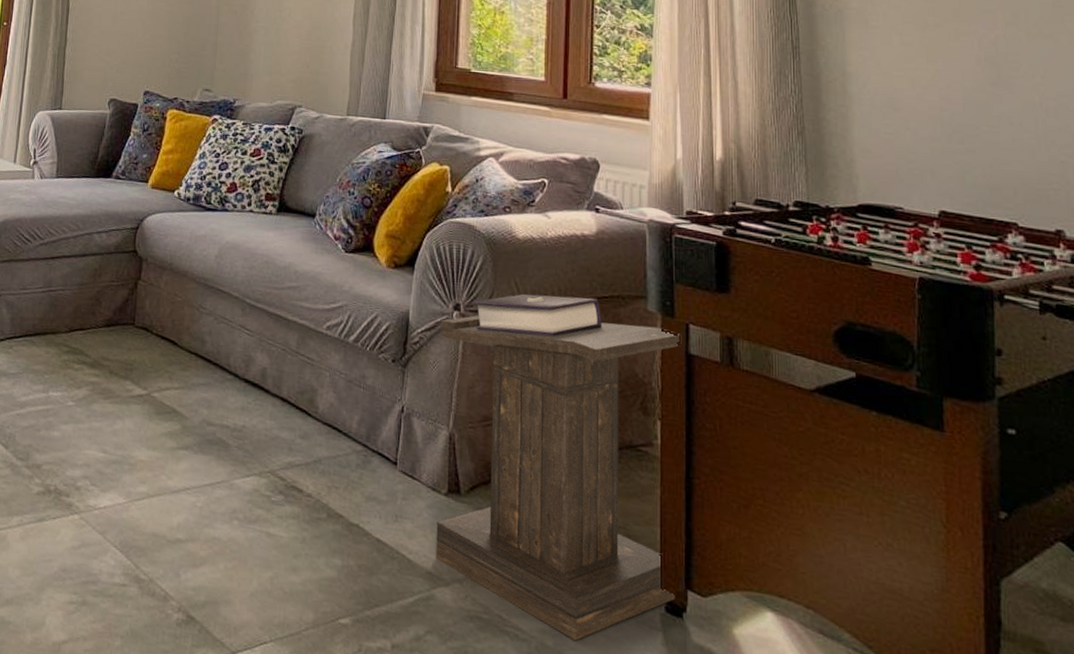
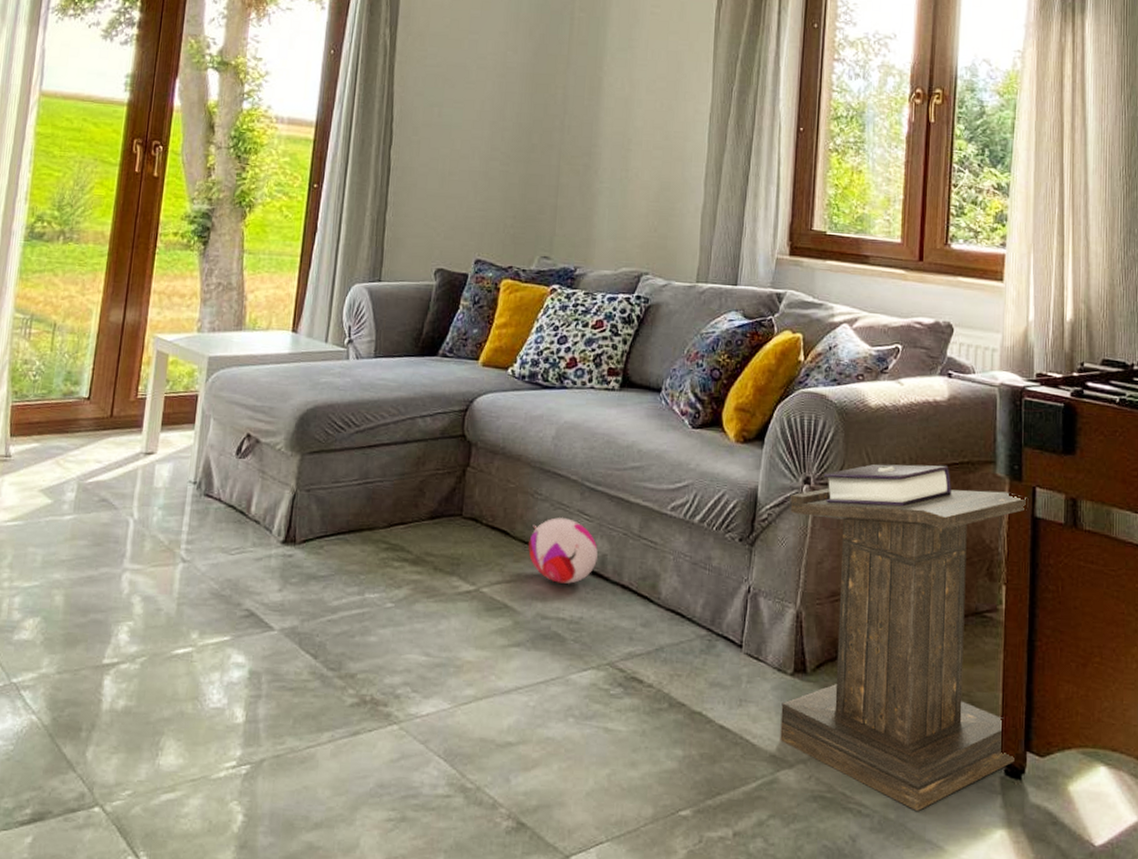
plush toy: none [194,331,258,394] -> present [528,517,598,584]

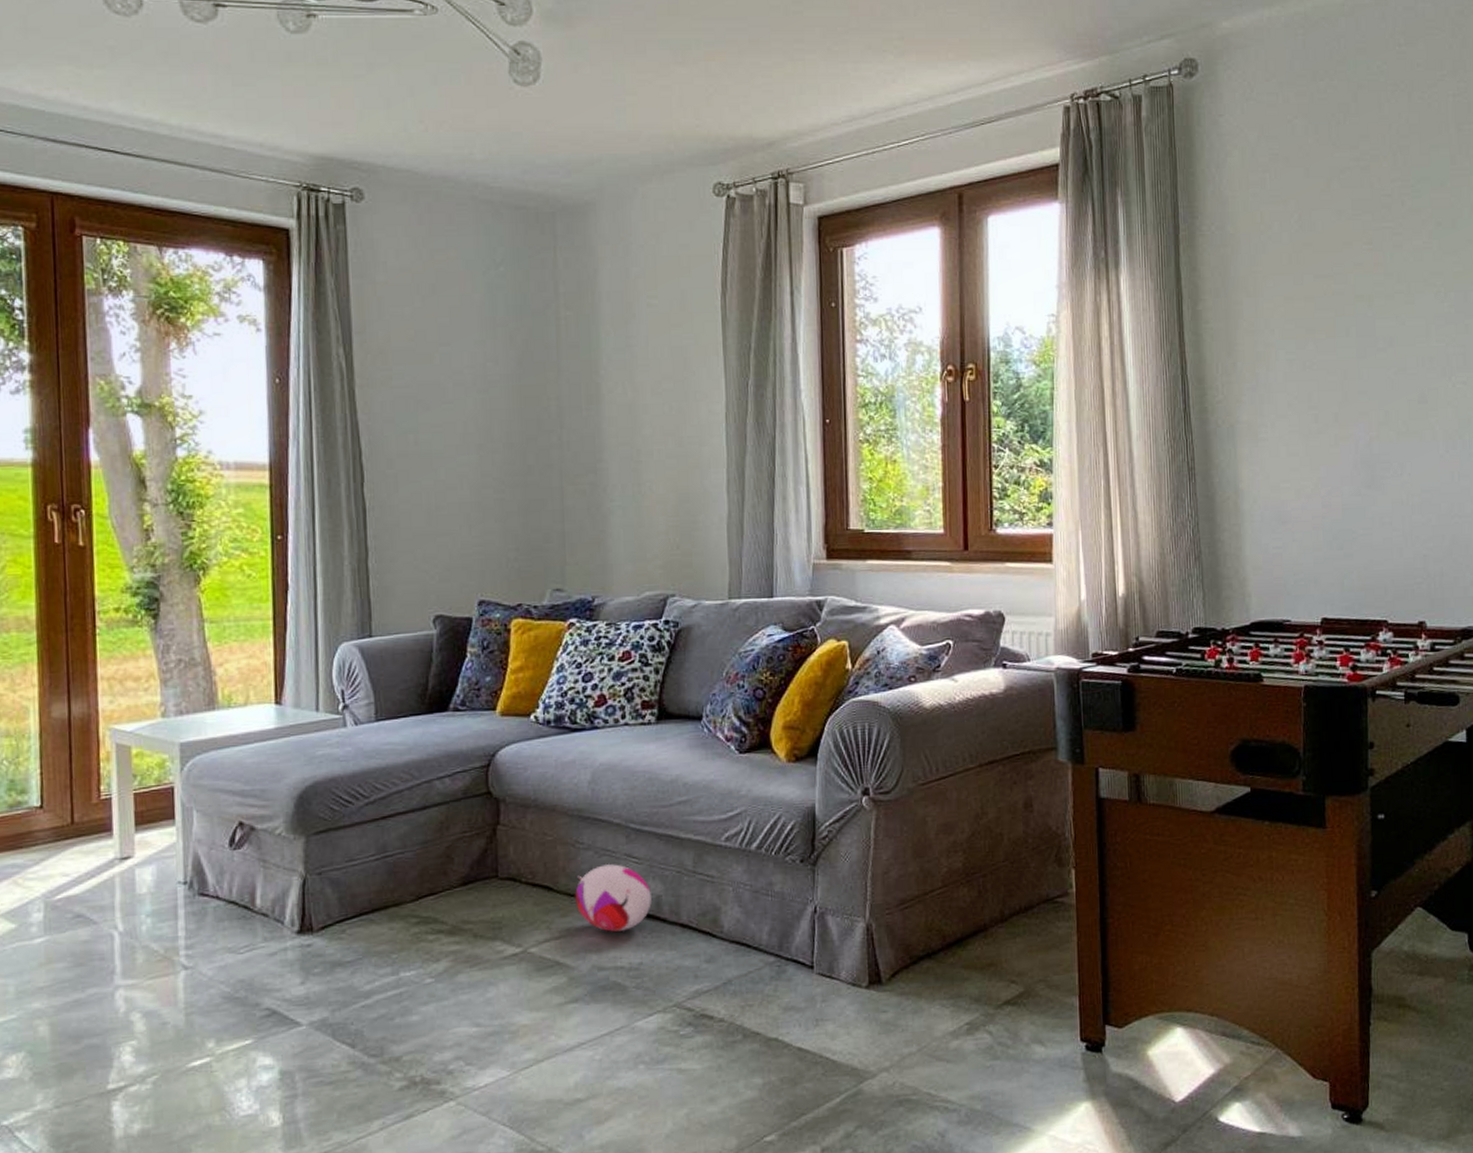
lectern: present [780,464,1029,812] -> none [850,757,1094,1099]

